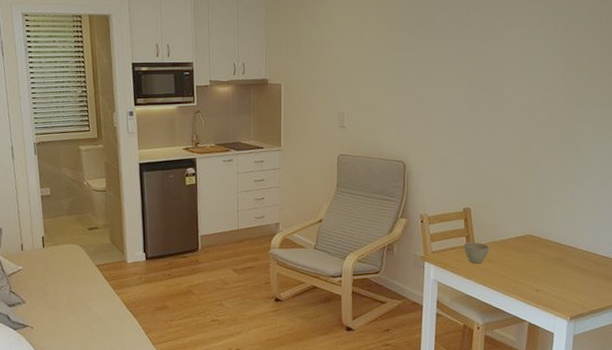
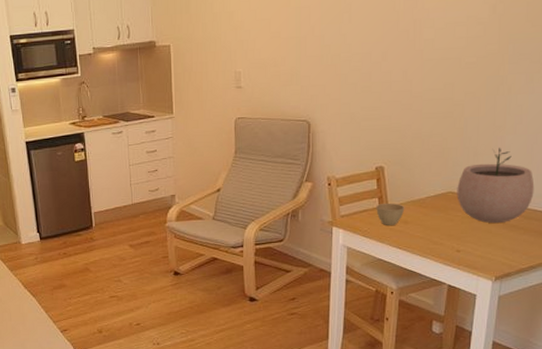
plant pot: none [535,198,601,266] -> present [457,148,535,223]

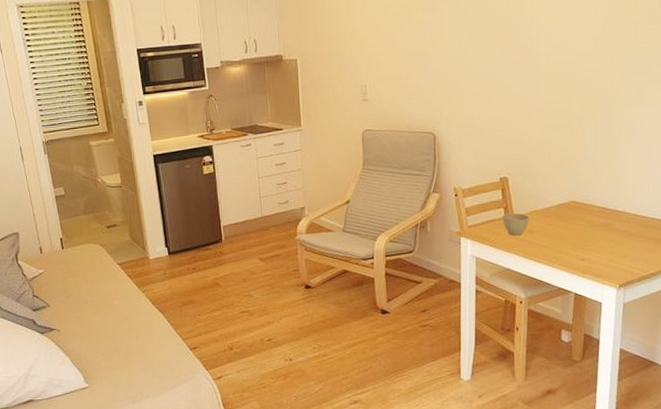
plant pot: present [457,148,535,223] -> none [578,158,651,231]

